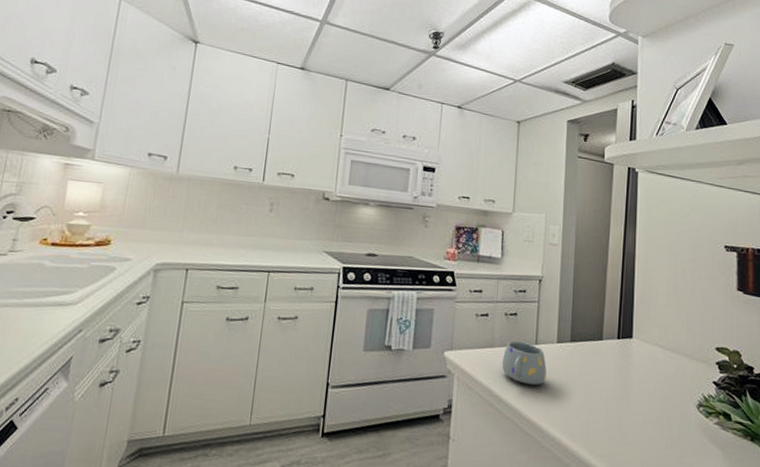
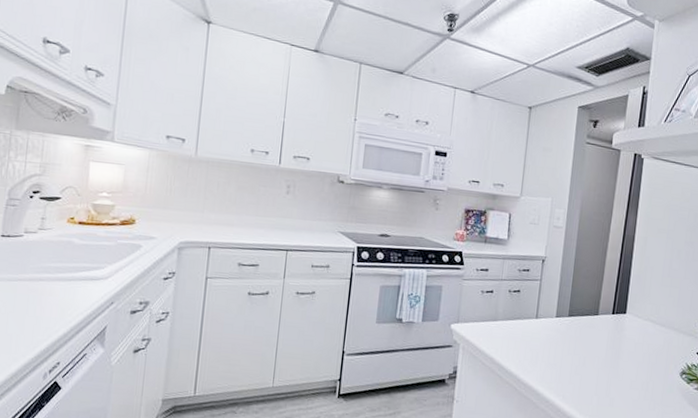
mug: present [502,340,547,385] -> none [504,315,545,355]

